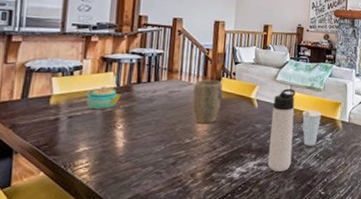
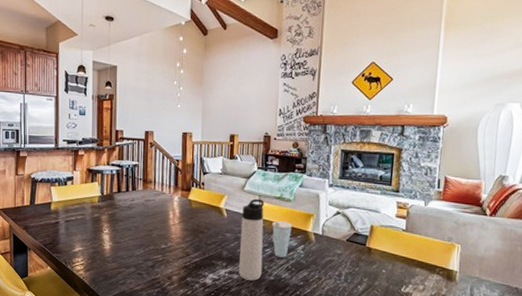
teapot: present [86,86,123,109] -> none [78,195,107,215]
plant pot: present [192,79,223,124] -> none [165,189,193,231]

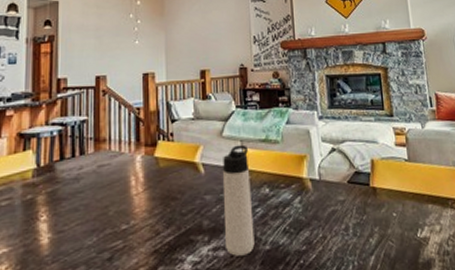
cup: present [272,220,293,258] -> none [260,168,285,217]

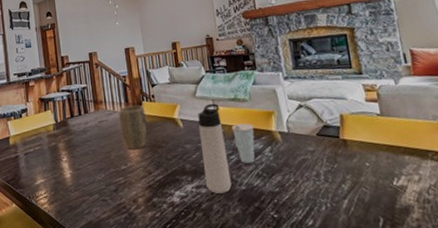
plant pot: none [124,144,160,203] -> present [118,104,147,150]
cup: none [260,168,285,217] -> present [232,123,255,163]

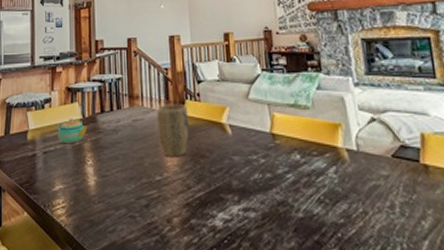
teapot: none [34,124,61,145] -> present [57,119,89,143]
thermos bottle: present [198,103,232,194] -> none [249,108,287,220]
cup: present [232,123,255,163] -> none [290,135,317,185]

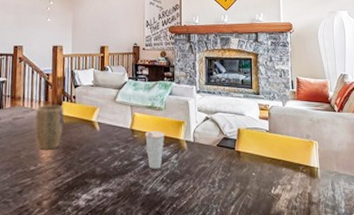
cup: none [290,135,317,185] -> present [145,130,166,169]

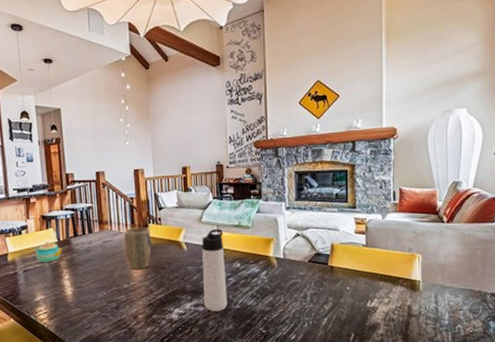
thermos bottle: none [113,109,137,198] -> present [201,229,227,311]
cup: present [145,130,166,169] -> none [233,248,254,285]

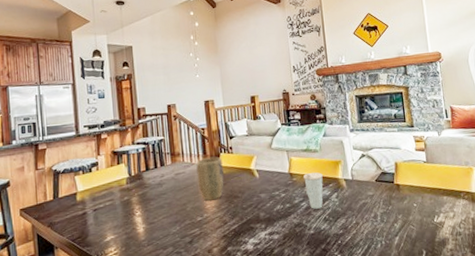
teapot: present [34,242,64,262] -> none [105,178,135,200]
thermos bottle: present [201,229,227,311] -> none [273,154,302,239]
cup: none [233,248,254,285] -> present [304,172,324,209]

